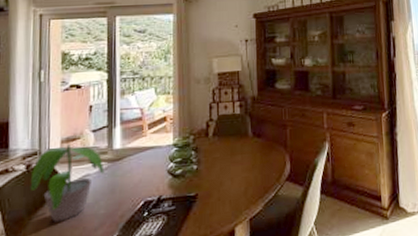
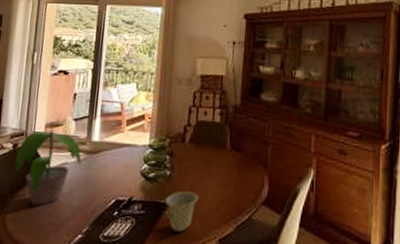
cup: none [195,180,227,221] -> present [165,190,199,233]

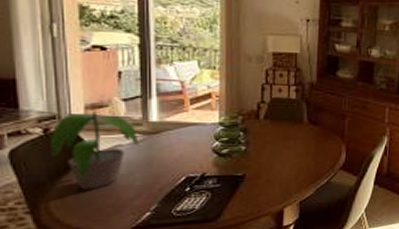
cup: present [165,190,199,233] -> none [243,163,277,200]

